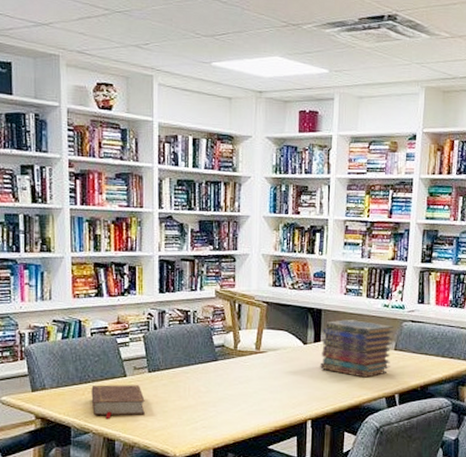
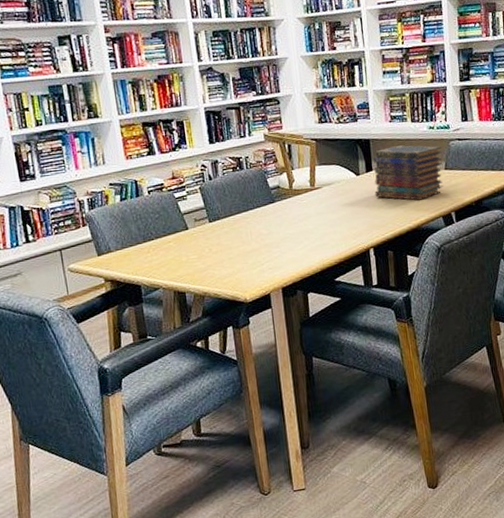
book: present [91,384,145,419] -> none [155,236,211,273]

